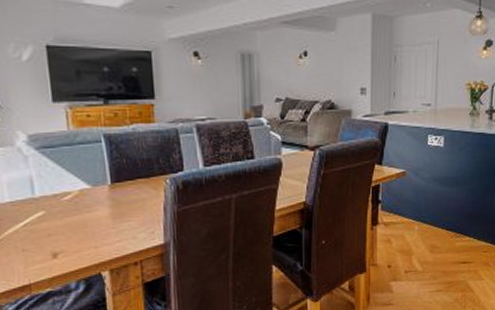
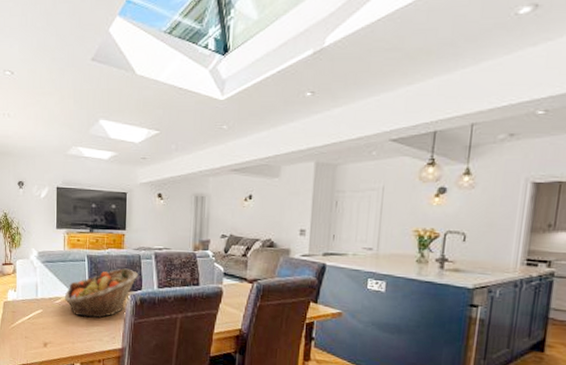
fruit basket: none [77,146,178,213] -> present [65,268,139,319]

